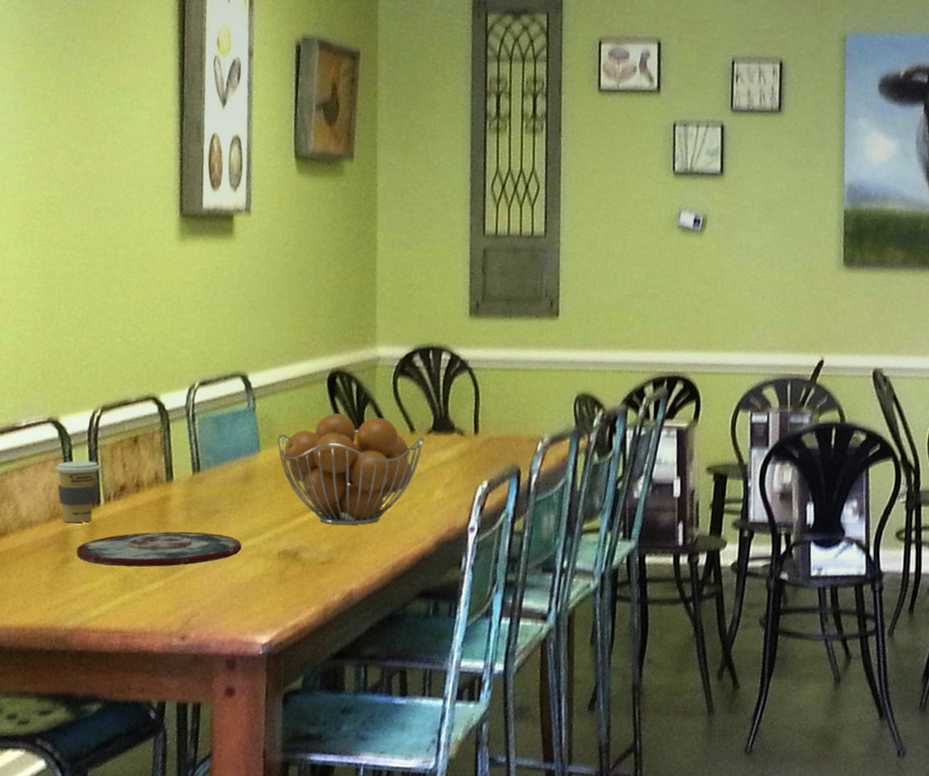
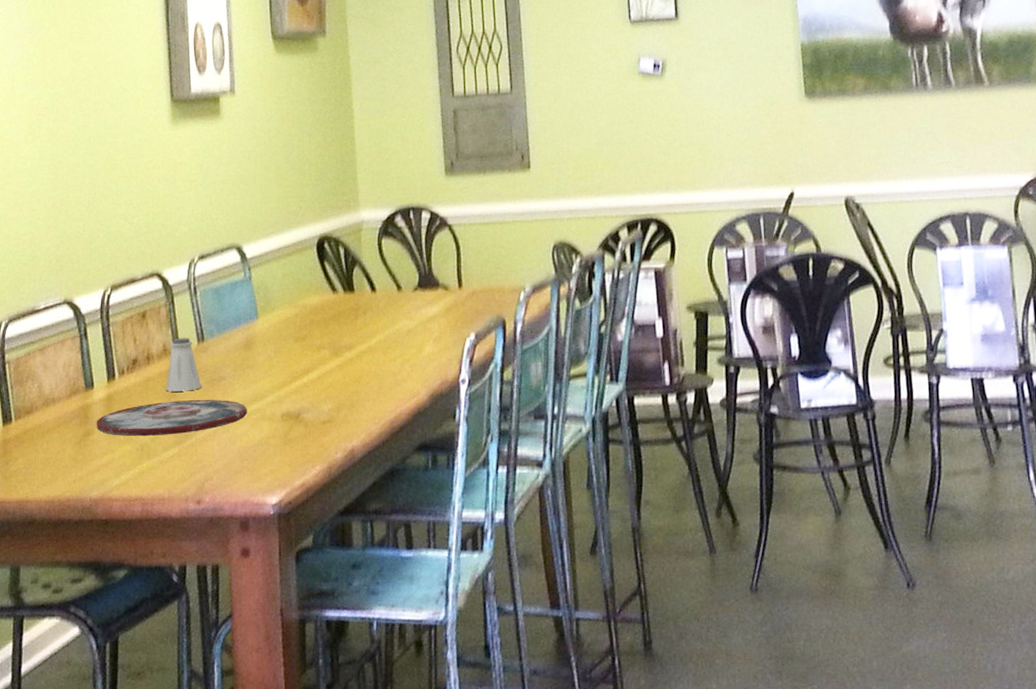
coffee cup: present [54,460,101,523] -> none [71,337,114,398]
saltshaker: none [155,466,195,523] -> present [166,338,202,392]
fruit basket: present [277,413,423,526] -> none [273,277,410,385]

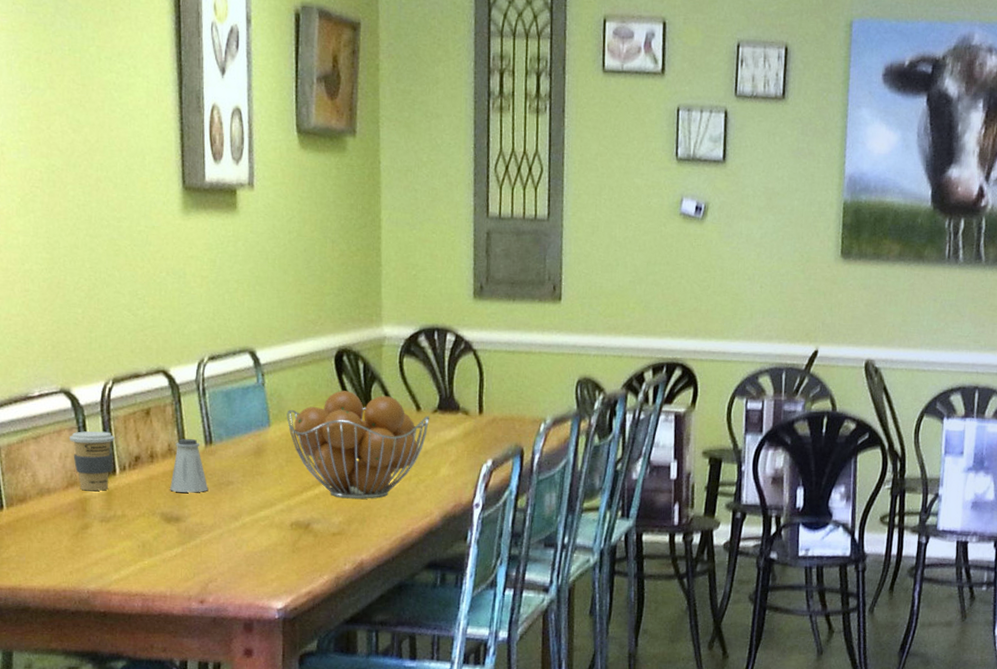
coffee cup: none [71,337,114,398] -> present [69,431,115,491]
plate: present [97,399,247,437] -> none [95,501,255,535]
fruit basket: none [273,277,410,385] -> present [286,390,429,500]

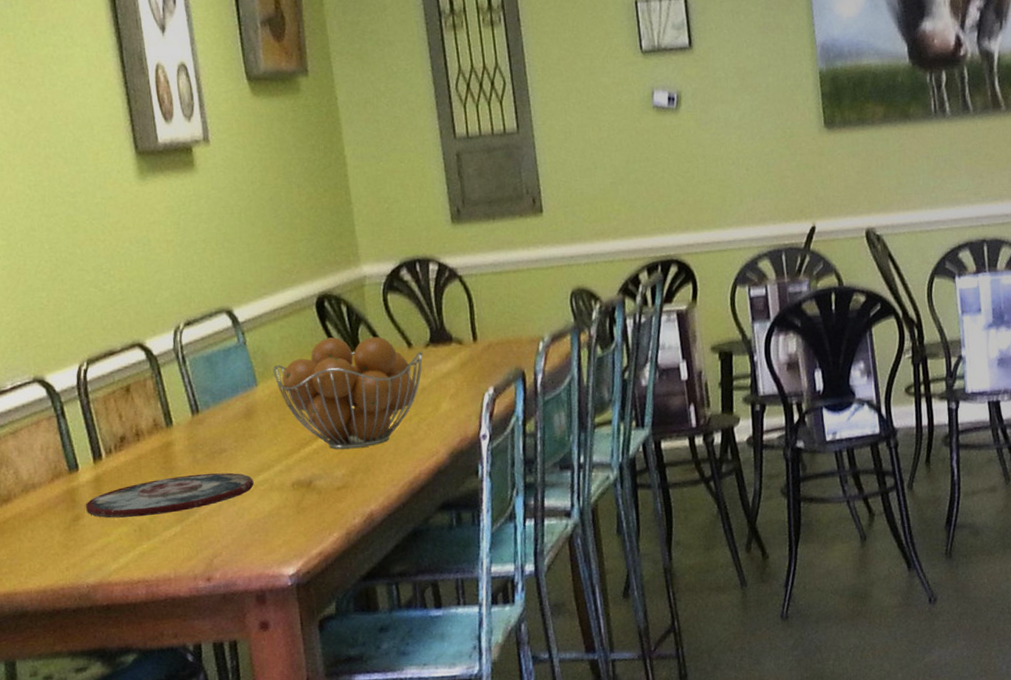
coffee cup: present [69,431,115,491] -> none [48,415,97,481]
plate: none [95,501,255,535] -> present [86,472,254,519]
saltshaker: present [170,439,209,493] -> none [160,410,201,468]

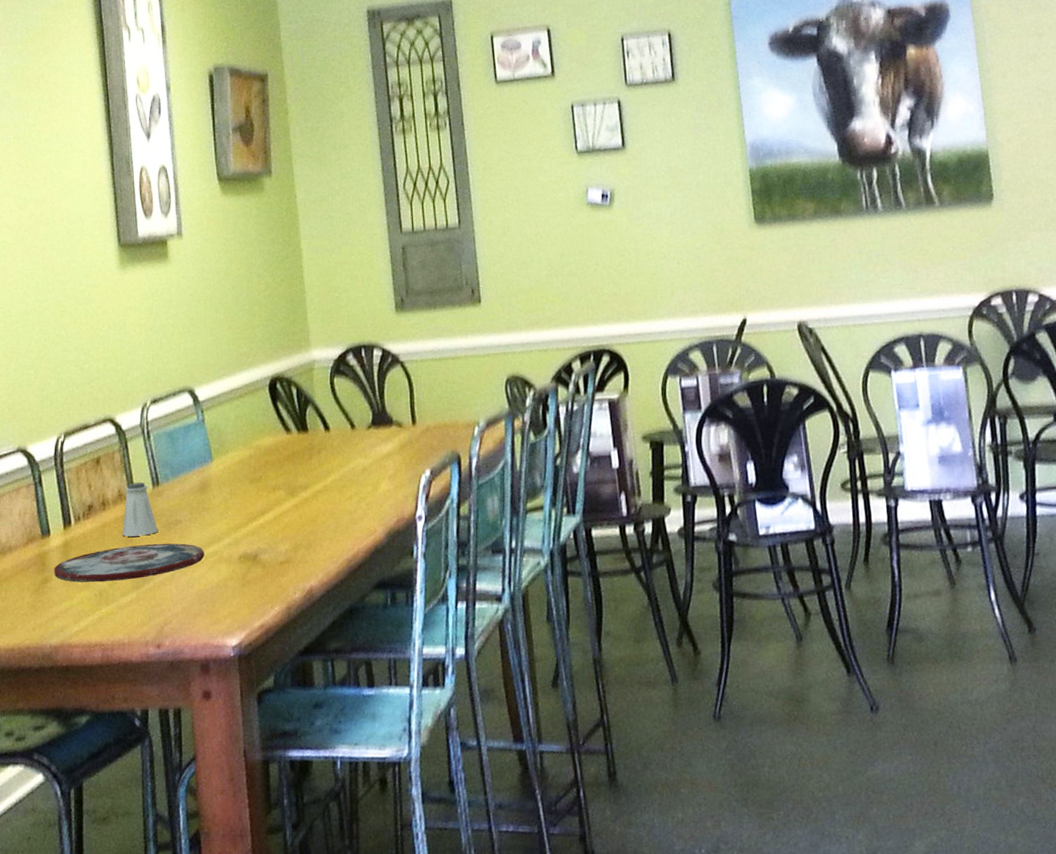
saltshaker: none [160,410,201,468] -> present [122,482,158,537]
fruit basket: present [273,336,423,450] -> none [227,417,365,526]

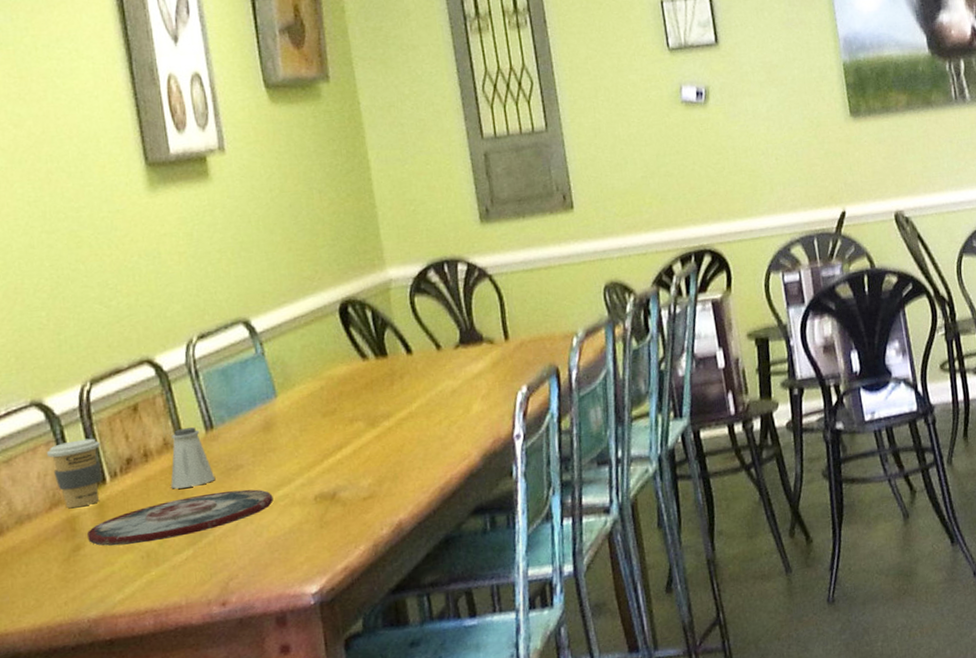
coffee cup: none [26,484,69,545] -> present [46,438,101,508]

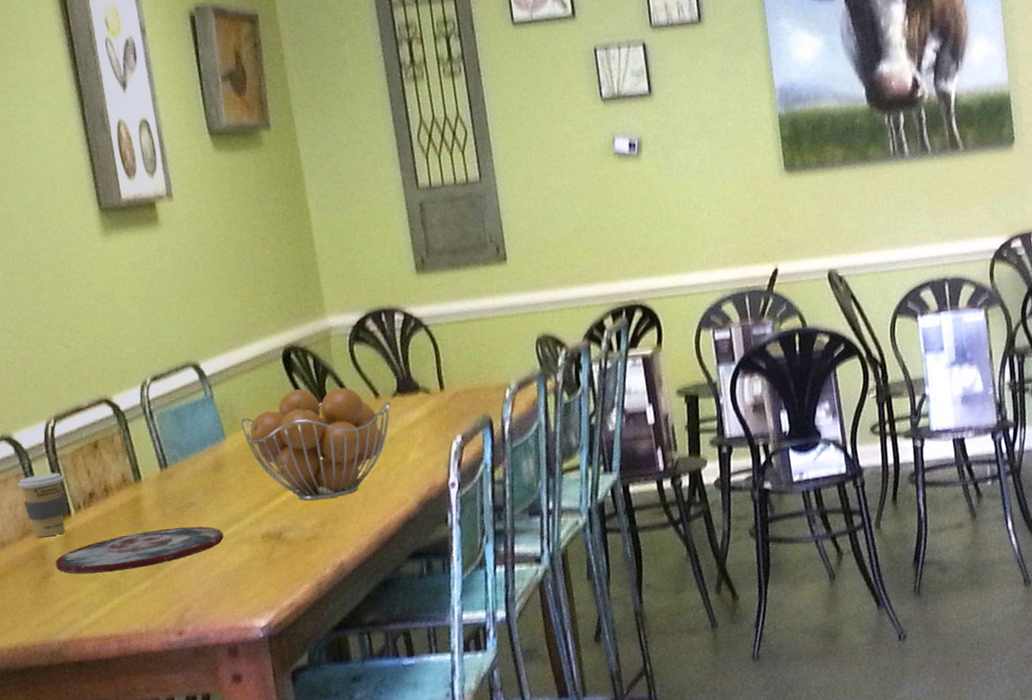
saltshaker: present [171,427,216,489] -> none [129,465,171,523]
fruit basket: none [293,340,452,459] -> present [240,387,390,501]

